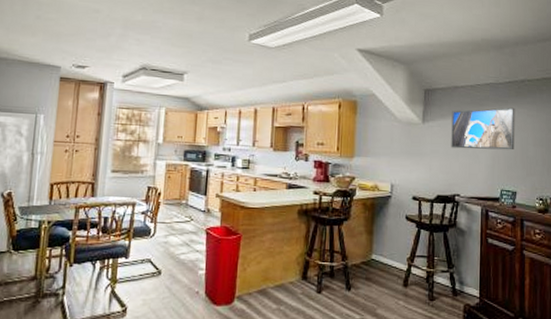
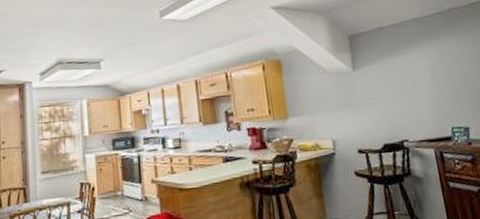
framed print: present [451,107,515,150] -> none [381,39,457,92]

